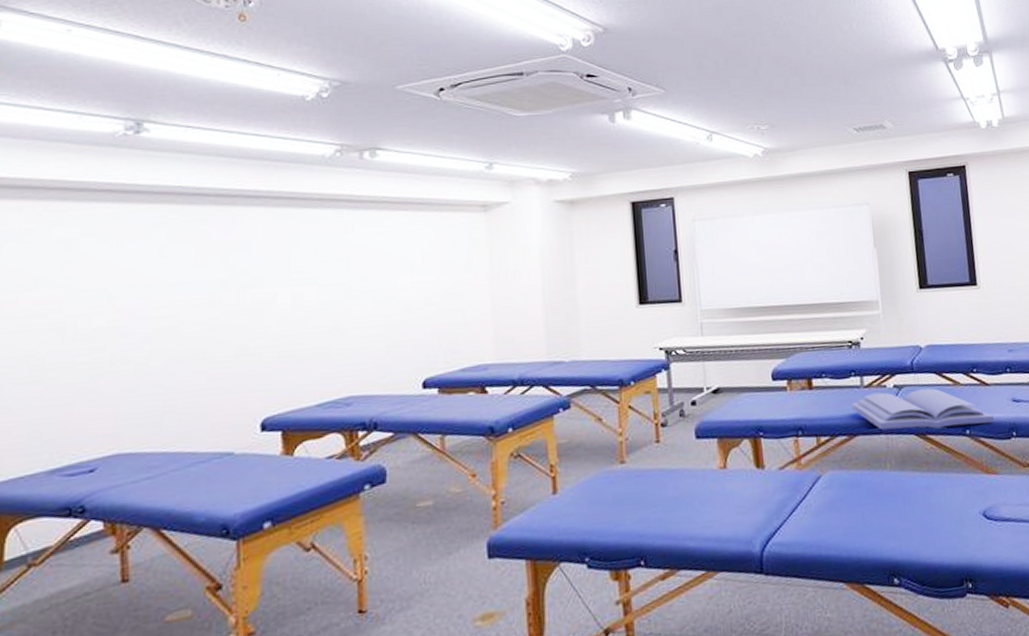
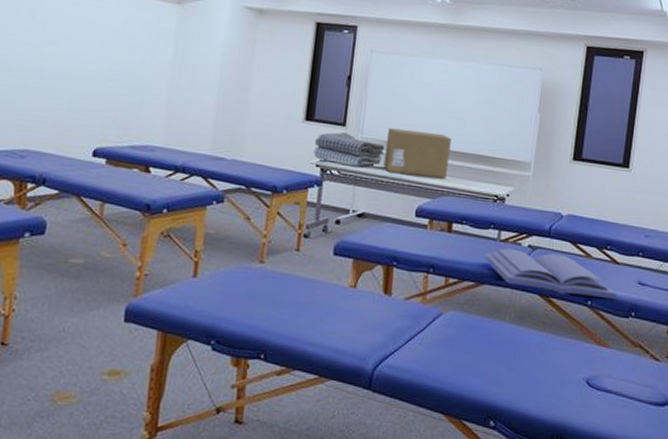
towel: none [653,308,728,343] -> present [313,132,385,167]
box: none [726,289,796,341] -> present [383,127,451,179]

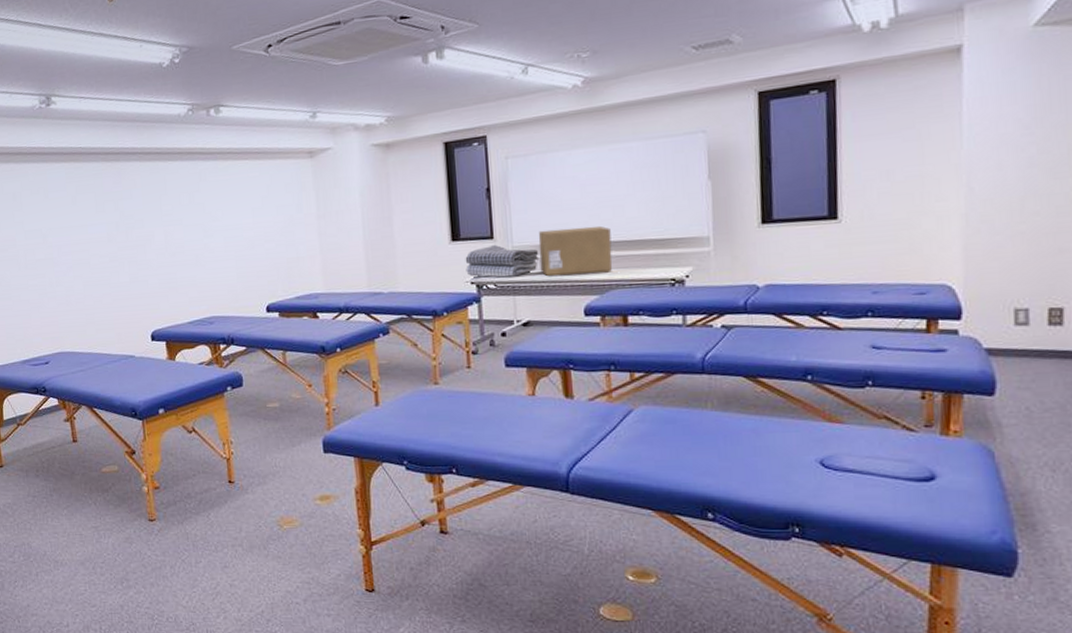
towel: present [484,248,618,300] -> none [670,330,846,372]

